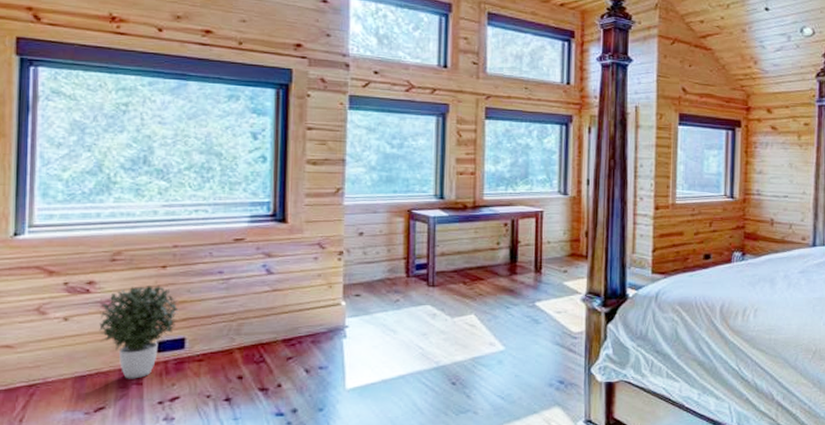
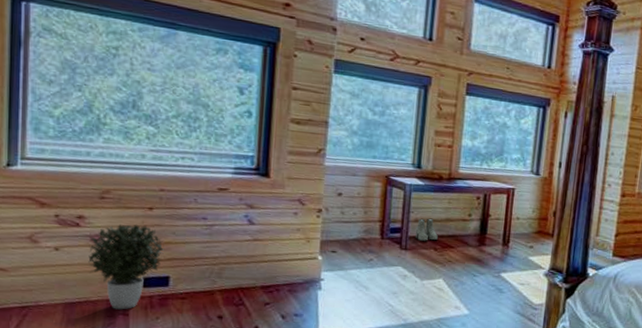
boots: none [442,250,466,275] -> present [415,218,438,241]

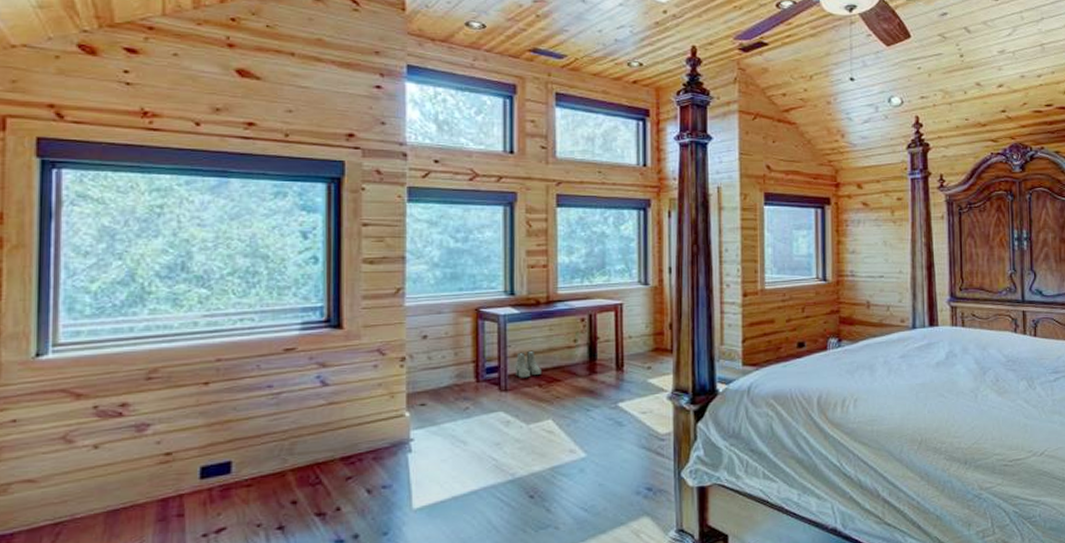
potted plant: present [88,224,164,310] -> none [134,404,224,511]

